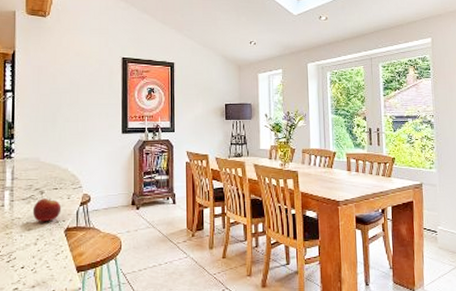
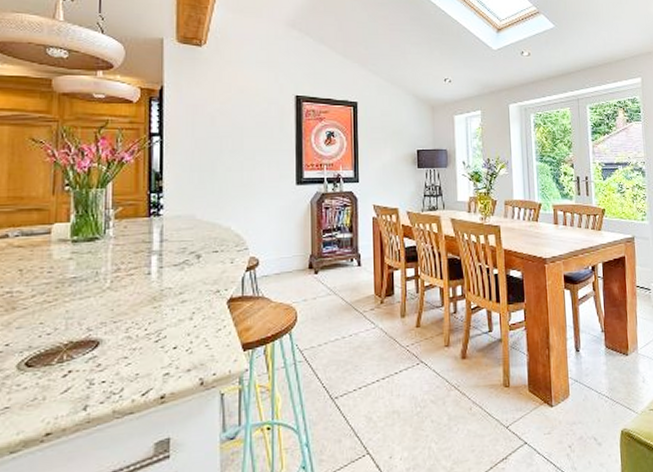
fruit: present [32,198,62,222] -> none [187,263,223,292]

